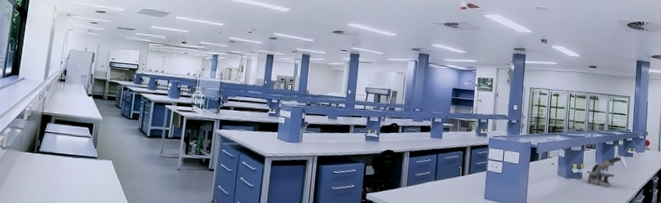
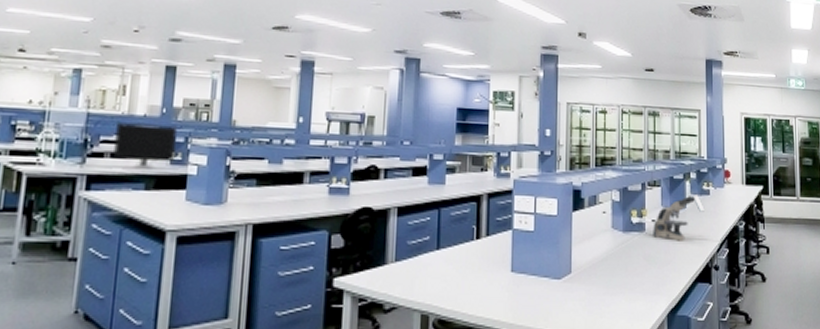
monitor: none [234,88,274,118] -> present [112,121,179,169]

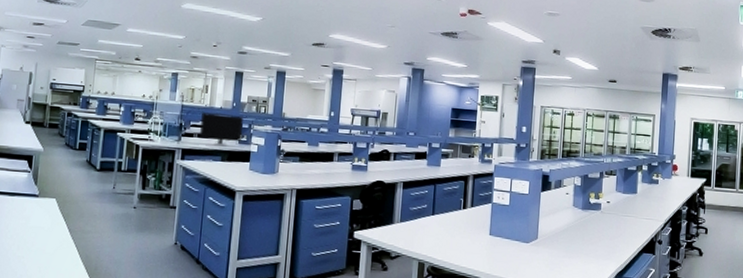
microscope: present [653,194,705,241] -> none [607,183,653,220]

